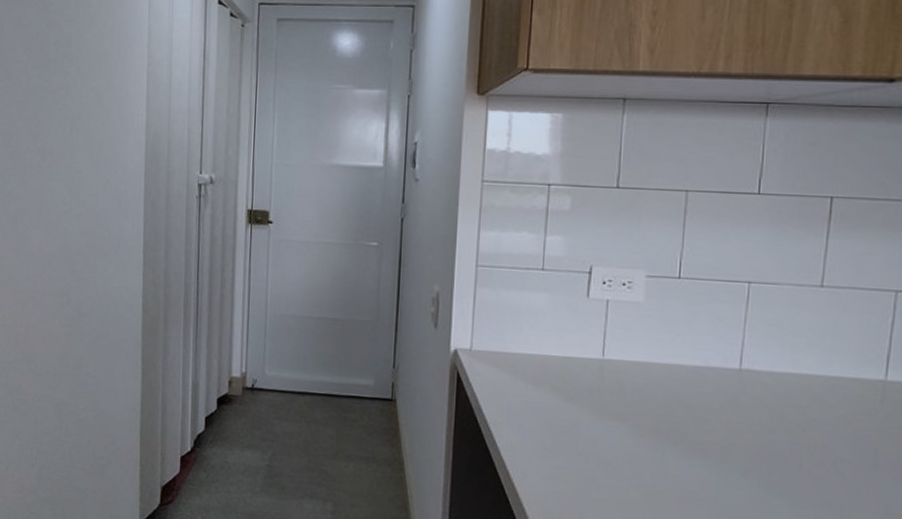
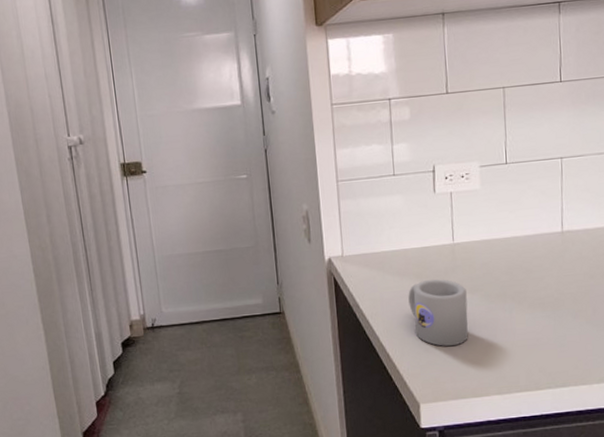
mug: none [540,395,612,479] -> present [408,279,468,346]

